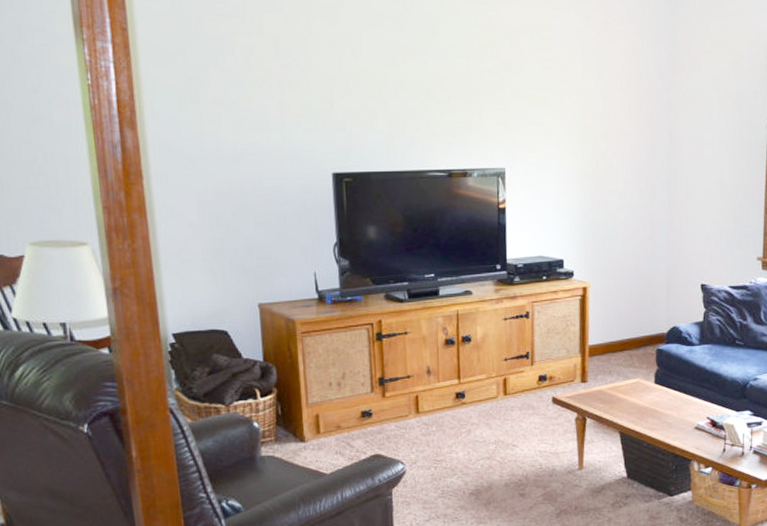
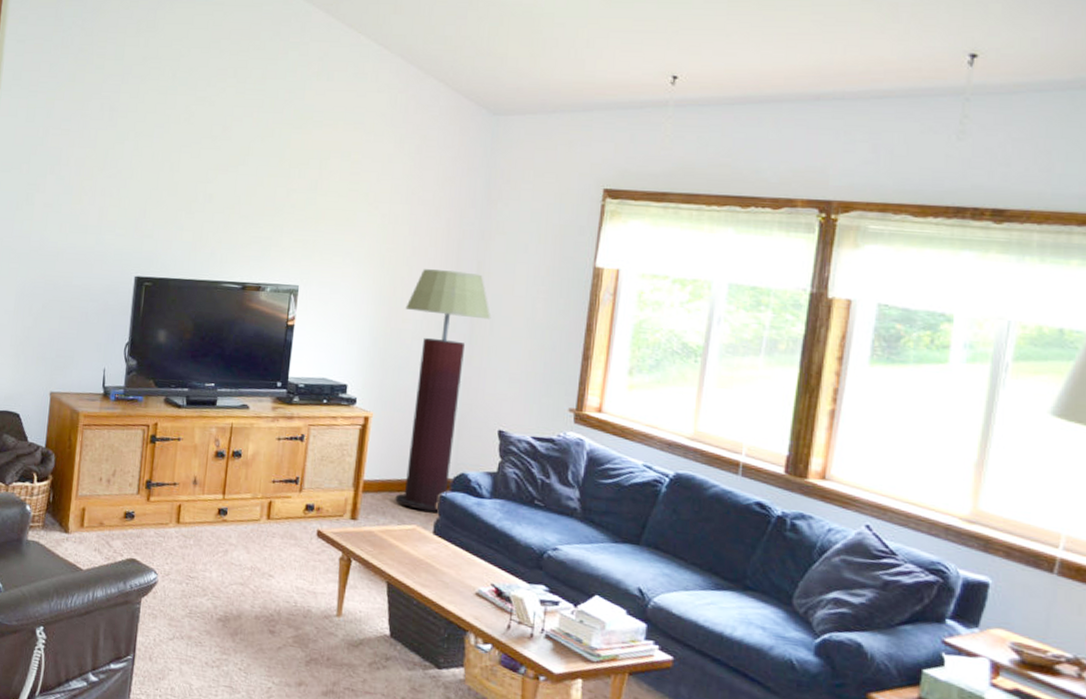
floor lamp: none [609,142,686,365] -> present [395,269,491,513]

